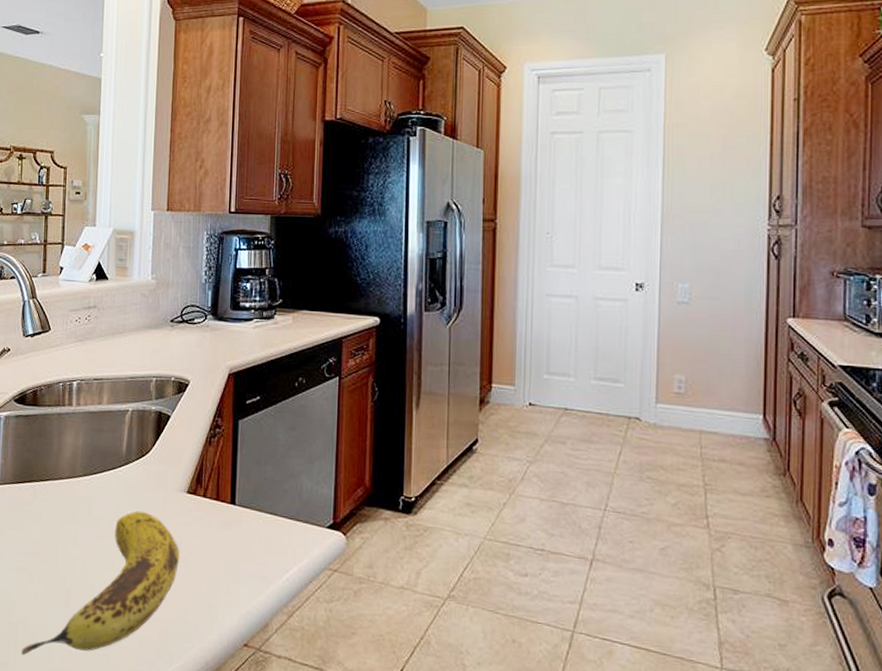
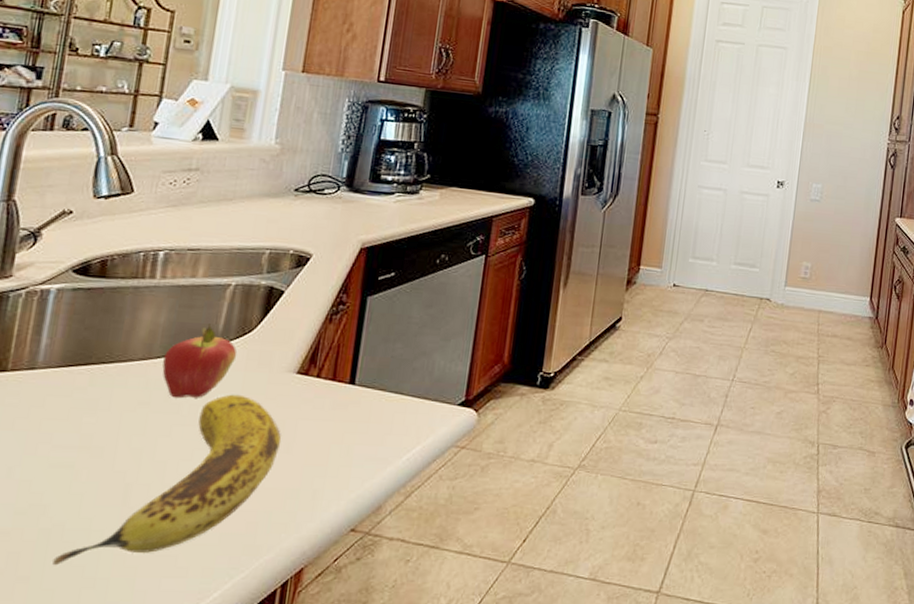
fruit: none [84,446,139,514] -> present [162,324,237,399]

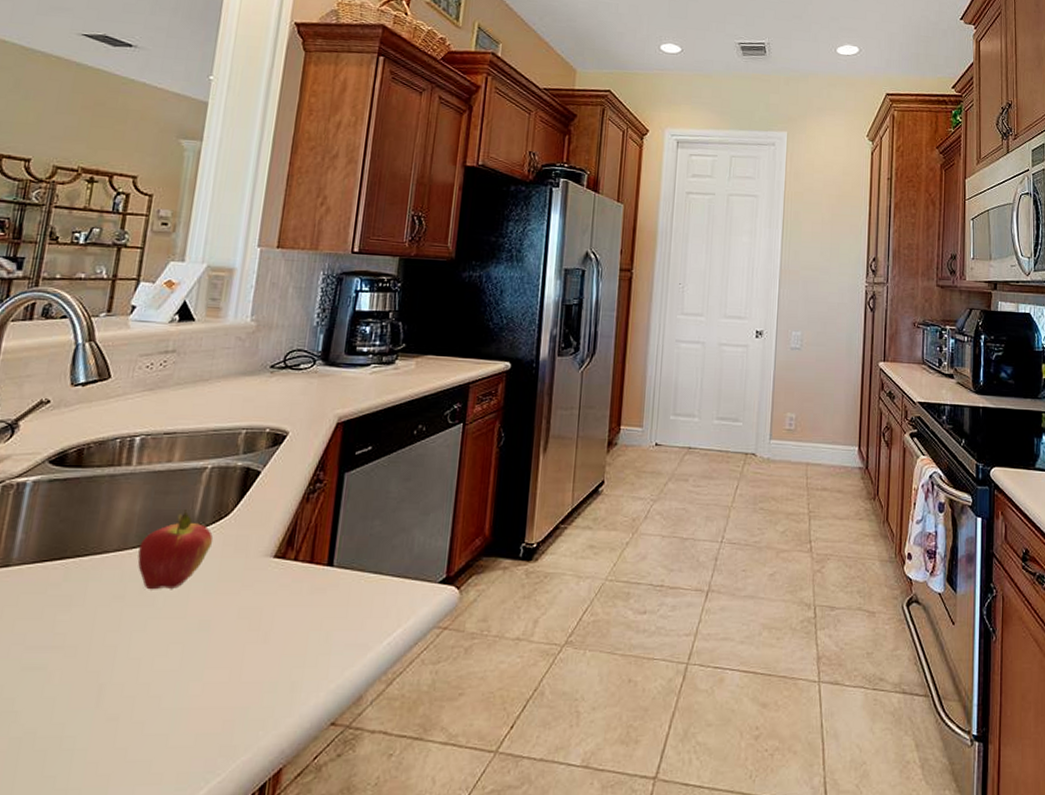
fruit: present [52,394,282,566] -> none [23,583,259,778]

